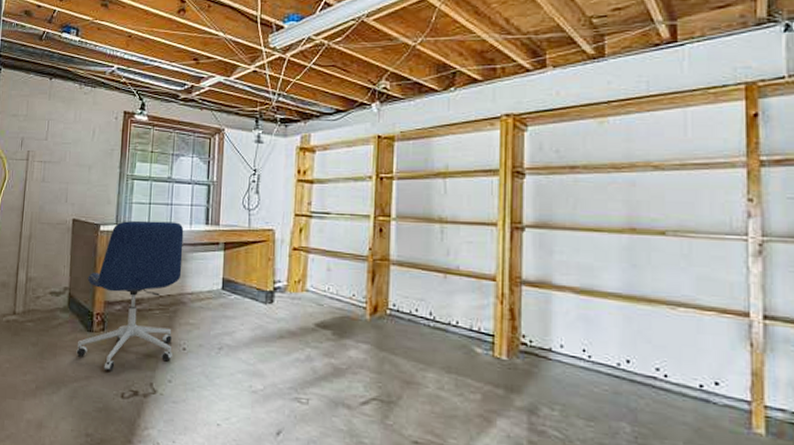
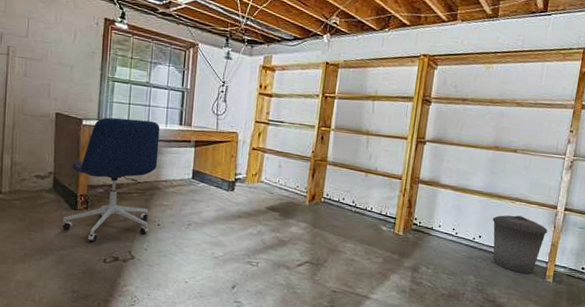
trash can: none [644,327,741,421] -> present [492,215,548,274]

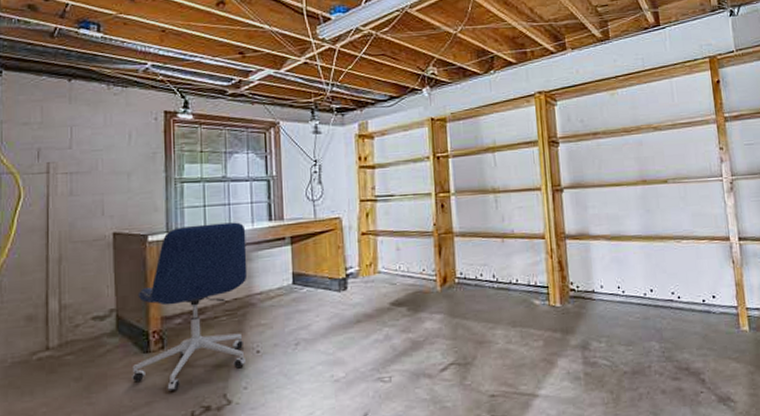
trash can: present [492,215,548,274] -> none [661,256,727,327]

